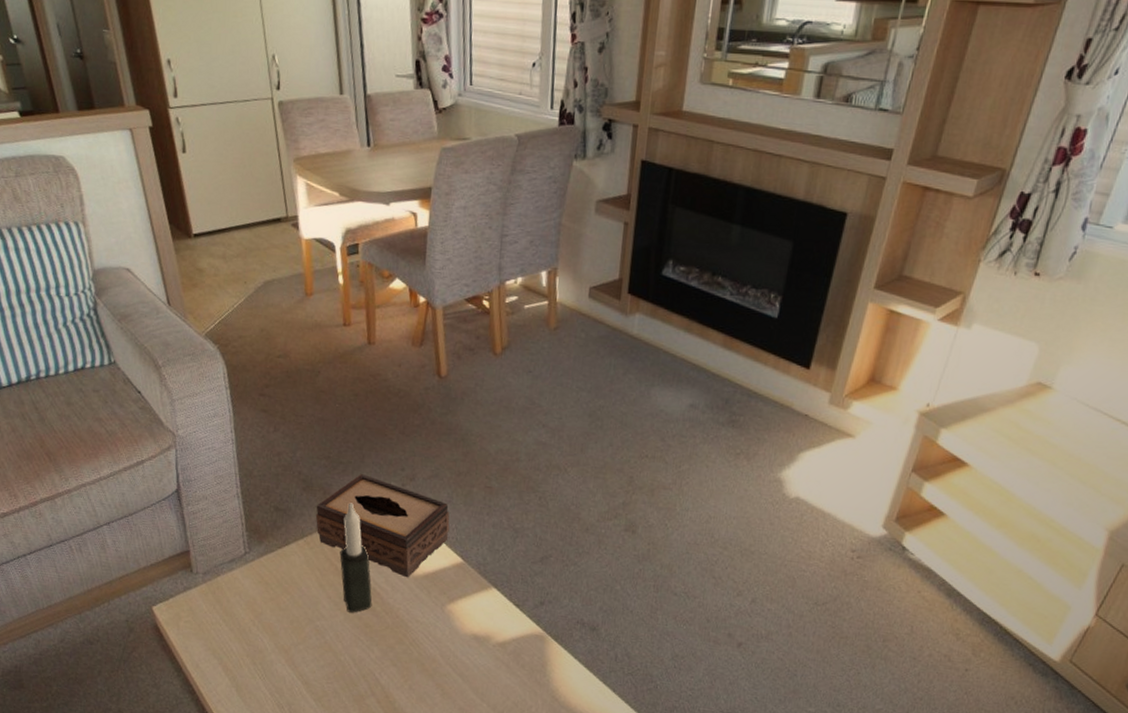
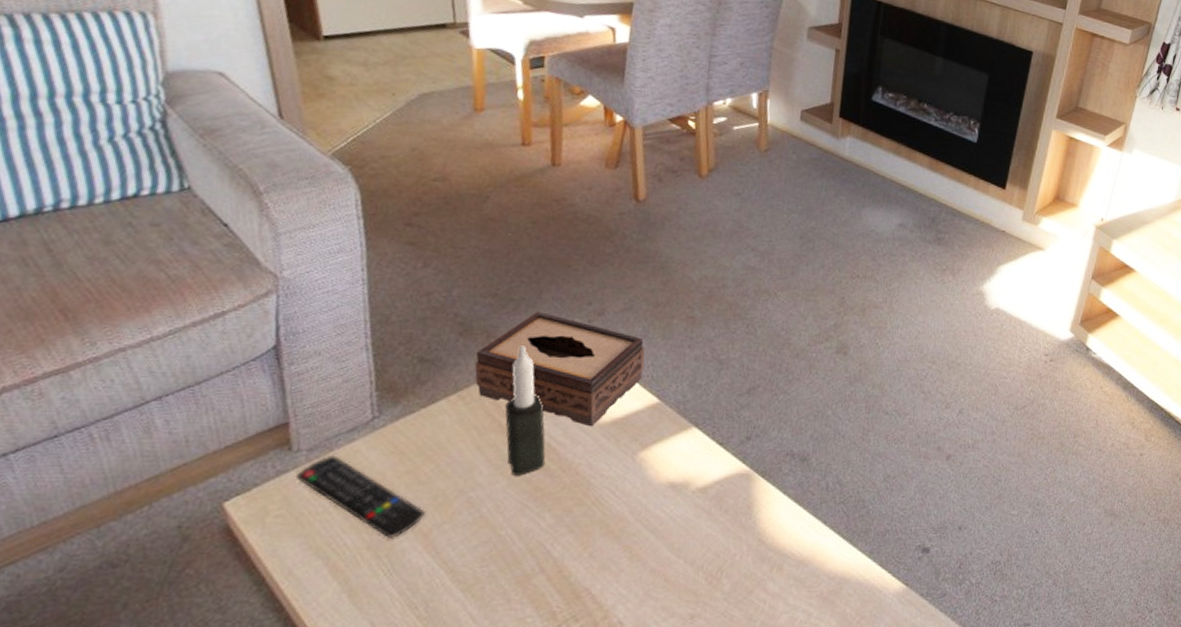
remote control: none [197,579,285,650] -> present [296,455,425,538]

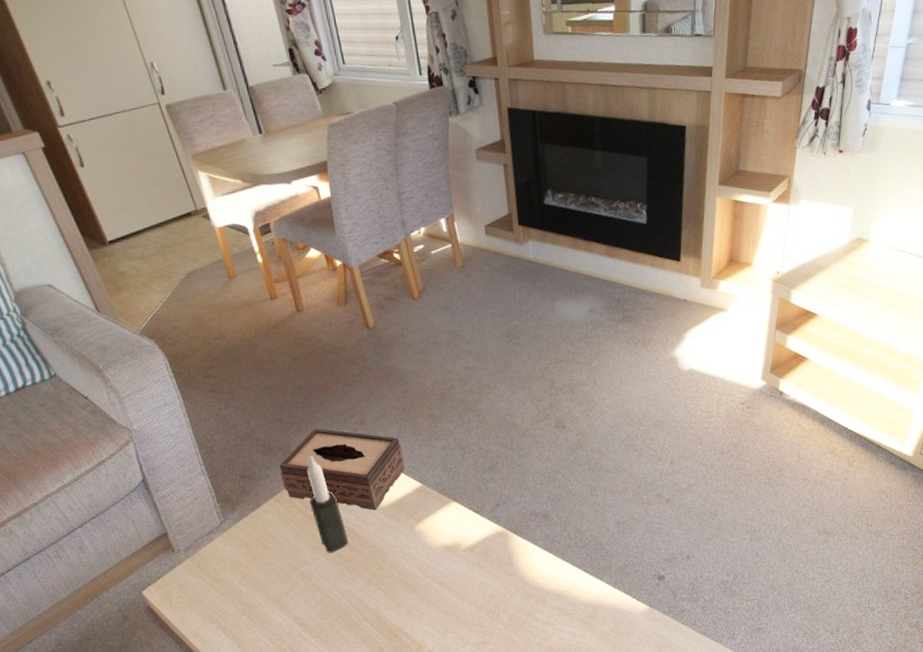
remote control: present [296,455,425,538] -> none [183,552,274,606]

